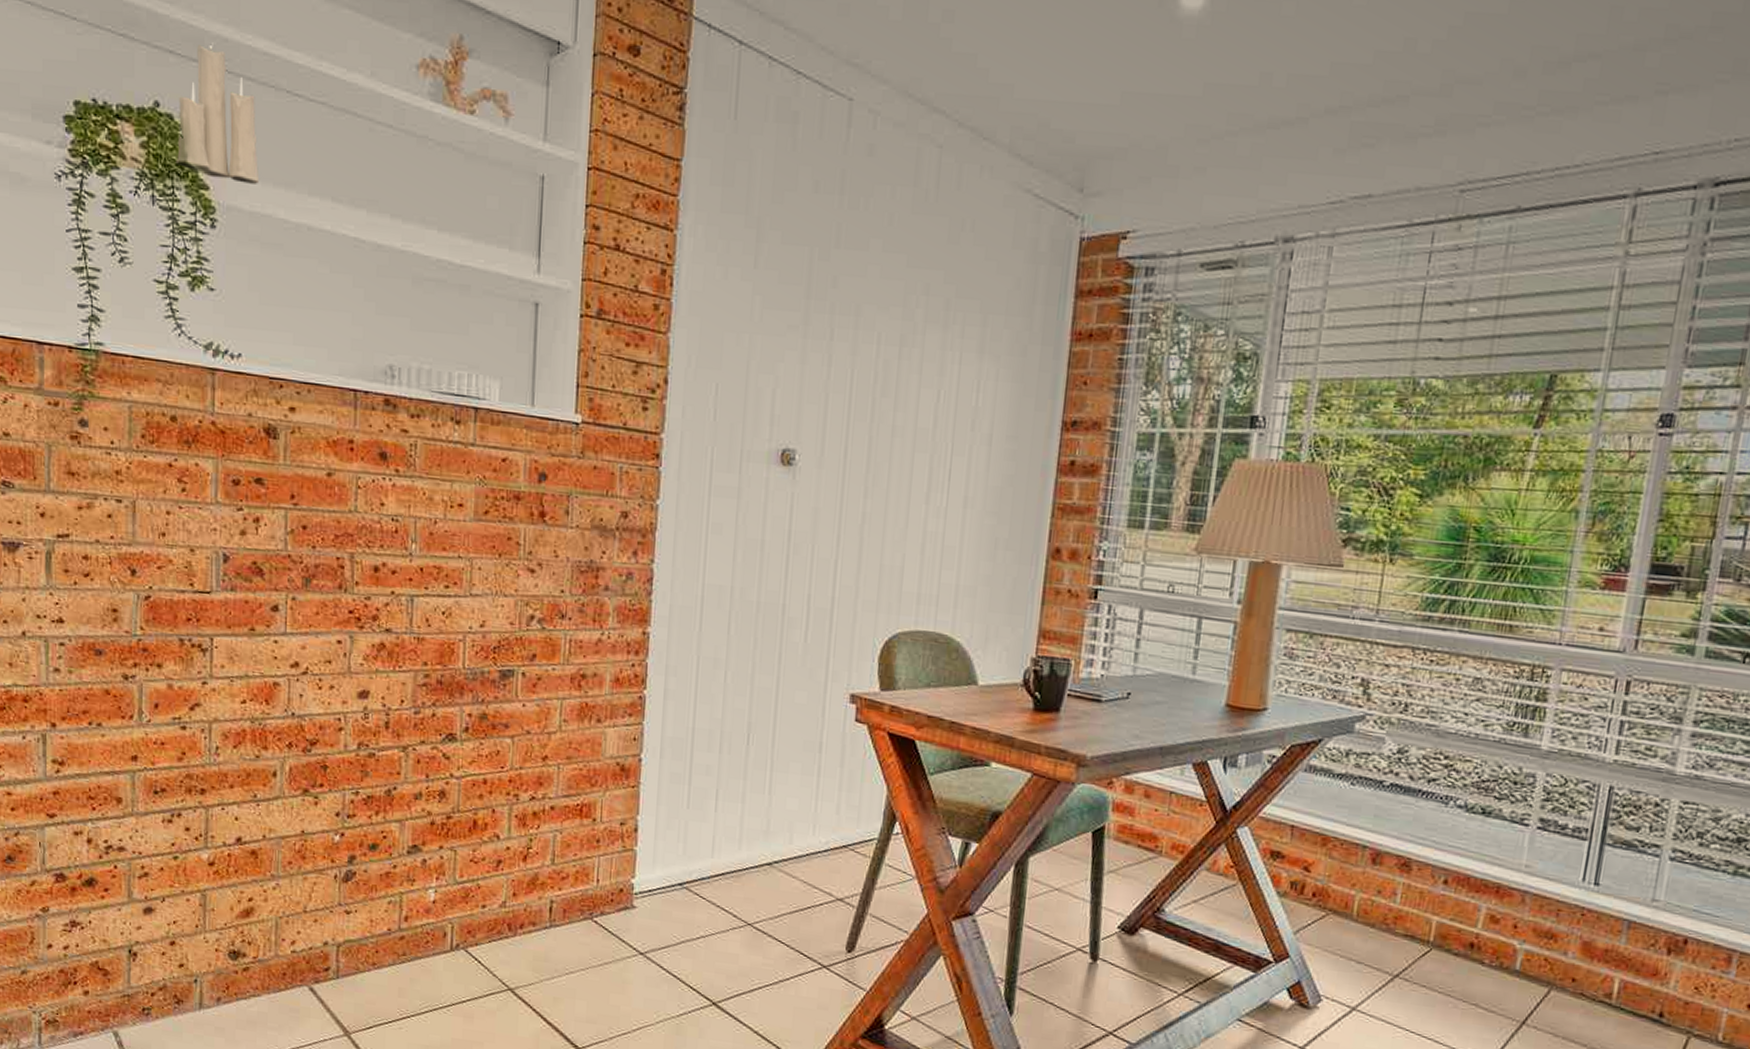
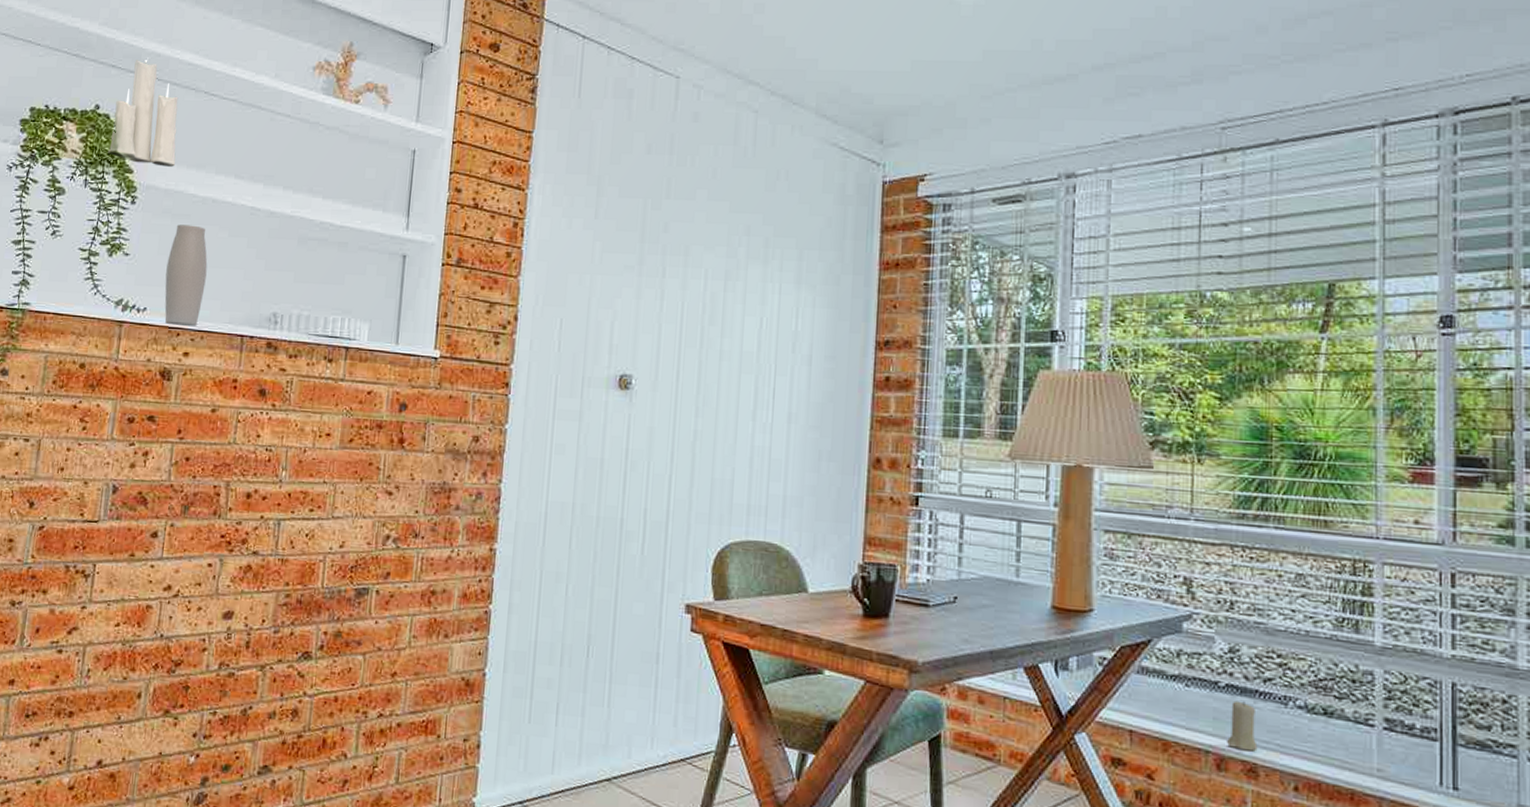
vase: none [260,255,308,377] -> present [164,224,208,326]
candle: none [1385,799,1416,847] -> present [1227,700,1258,751]

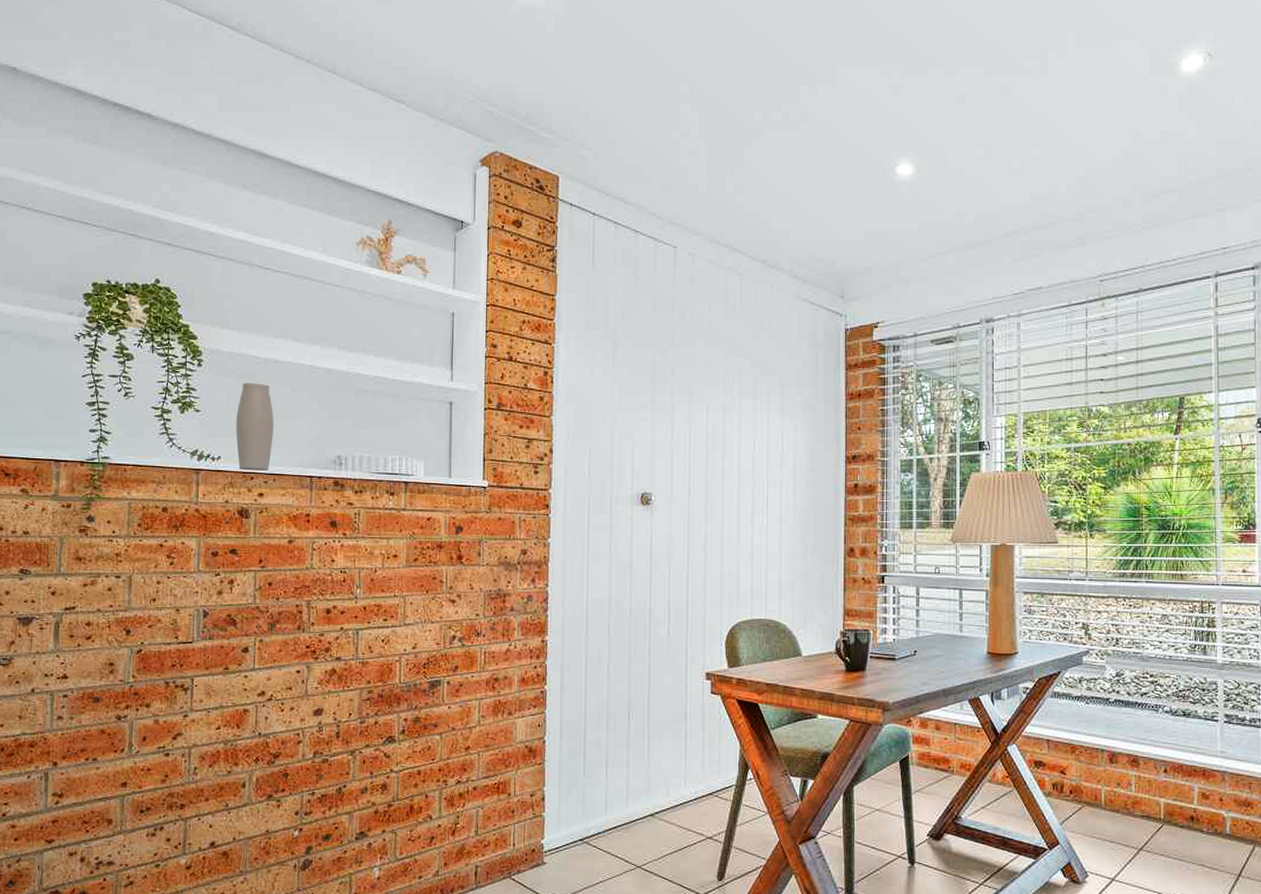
candle: present [108,57,179,167] -> none [171,236,237,333]
candle: present [1227,700,1258,751] -> none [1117,711,1138,747]

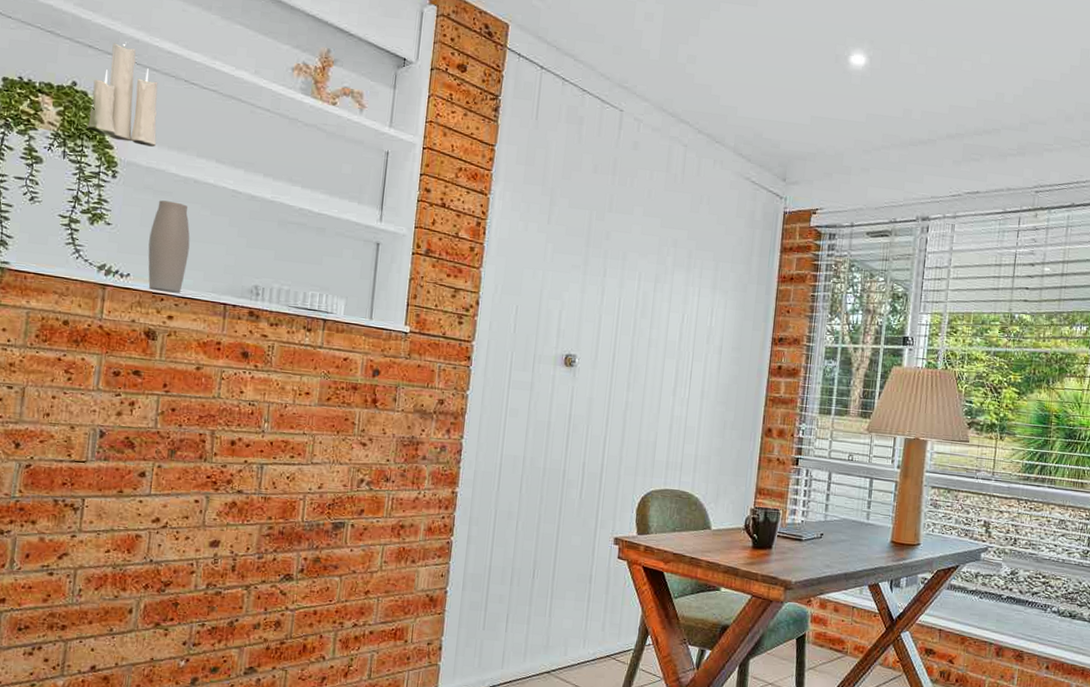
candle: none [171,236,237,333] -> present [86,42,158,147]

